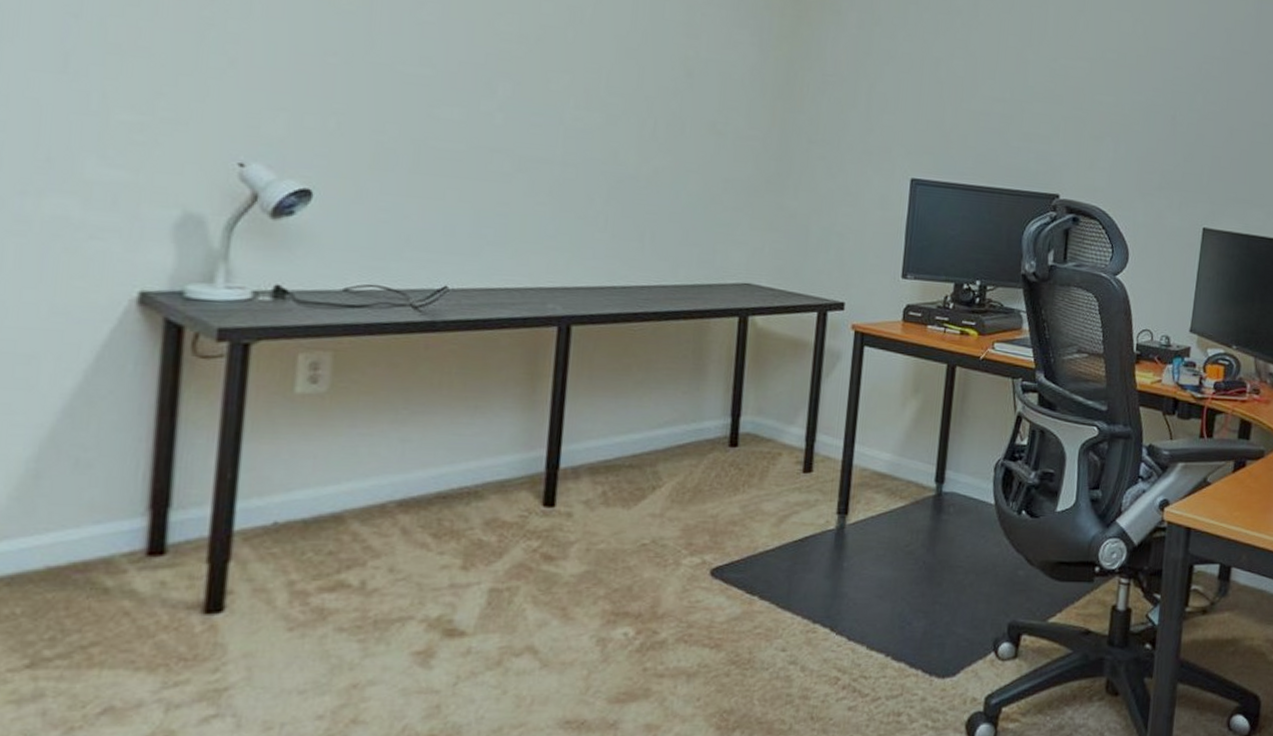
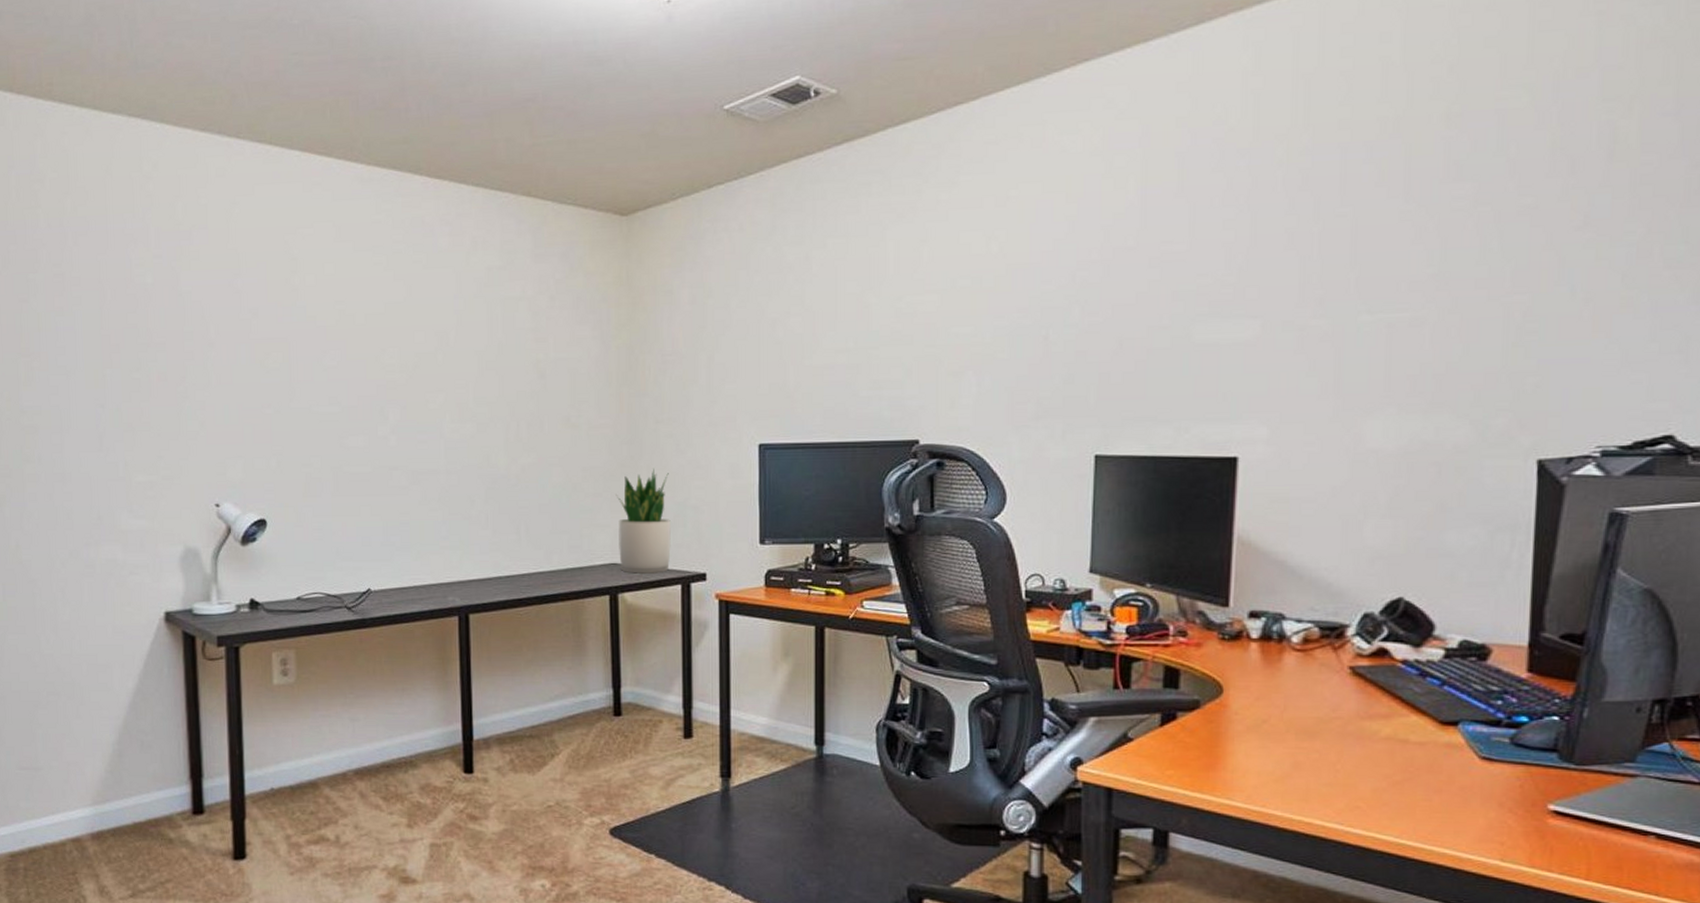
planter: none [754,189,817,299] -> present [616,468,671,574]

